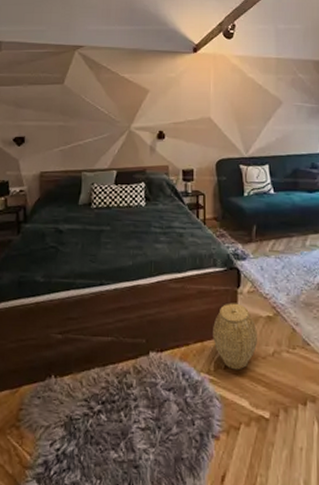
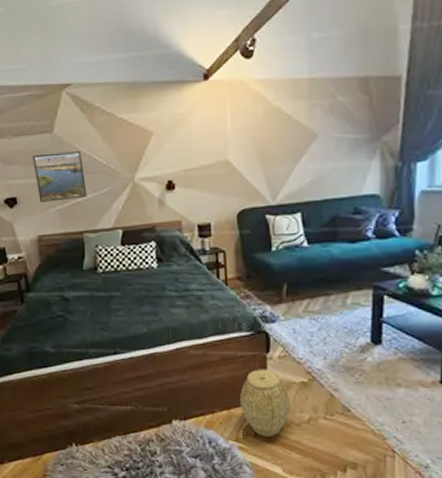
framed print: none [43,101,89,143] -> present [33,151,87,202]

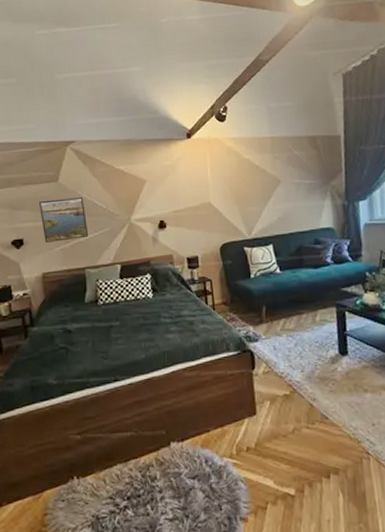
woven basket: present [240,369,292,438] -> none [231,385,278,451]

